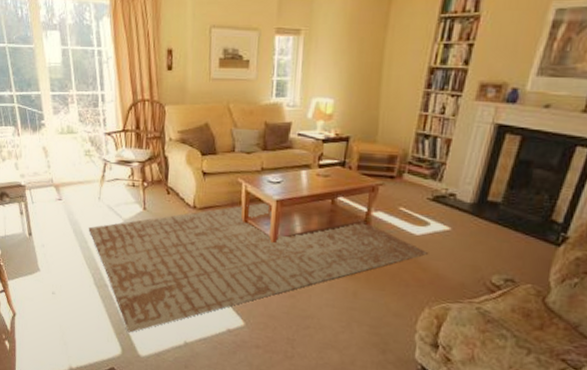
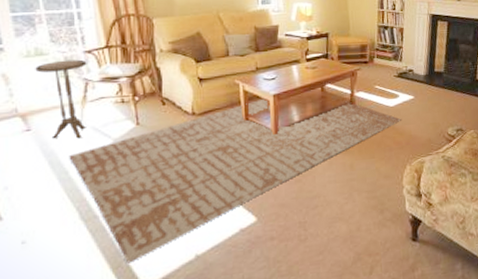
side table: none [67,140,107,214] -> present [35,59,87,139]

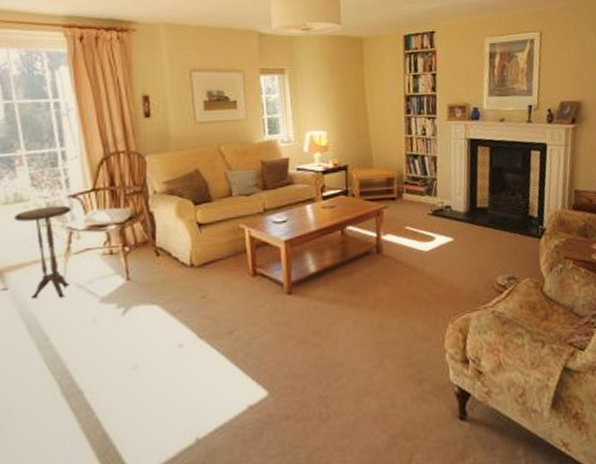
rug: present [69,98,401,264] -> none [50,244,439,450]

